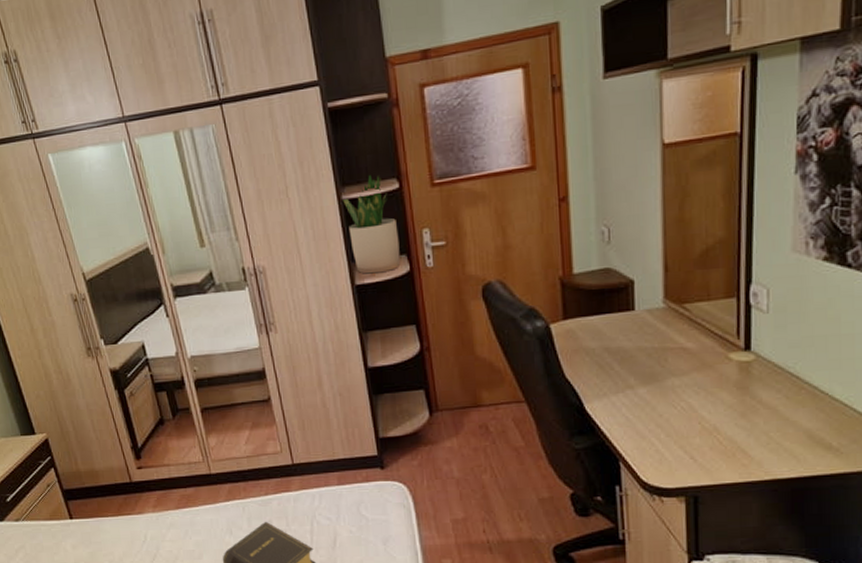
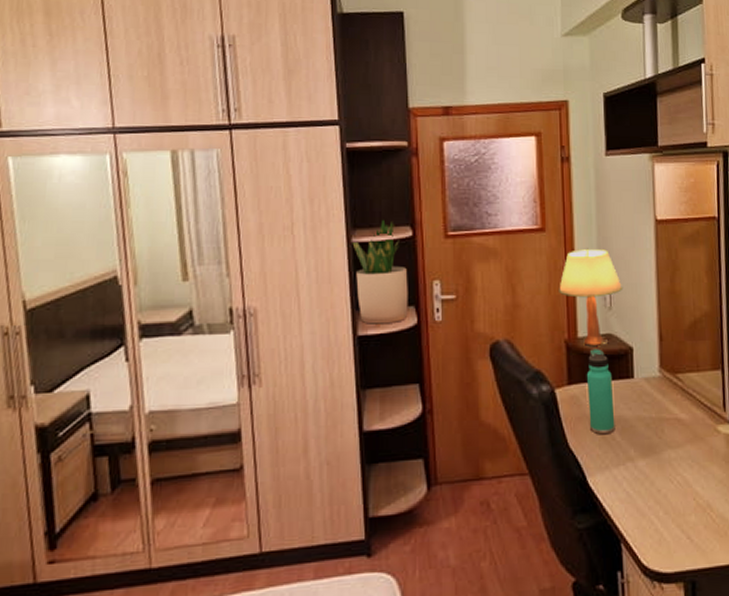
table lamp: none [552,182,624,281] -> present [559,248,624,346]
thermos bottle: none [582,283,614,365] -> present [586,348,615,435]

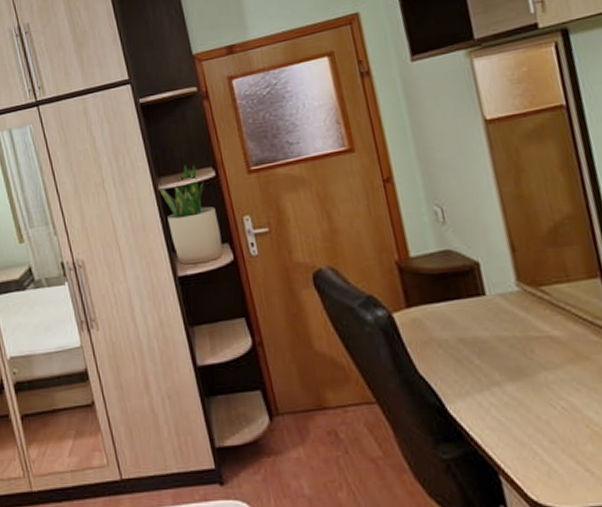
table lamp: present [559,248,624,346] -> none [379,161,457,265]
thermos bottle: present [586,348,615,435] -> none [426,267,472,359]

